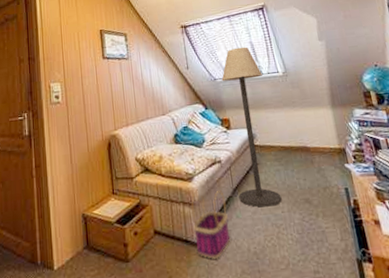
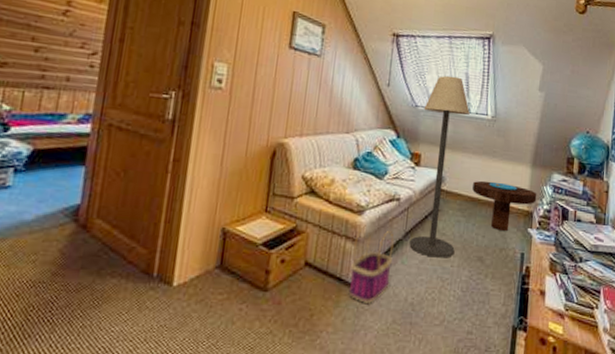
side table: none [282,127,345,171] -> present [472,180,537,231]

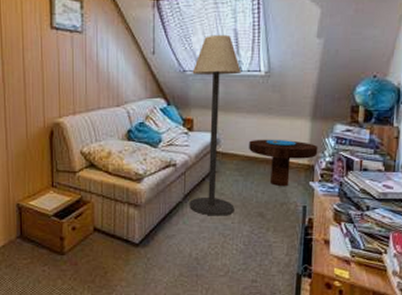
basket: present [348,226,394,303] -> none [135,193,174,260]

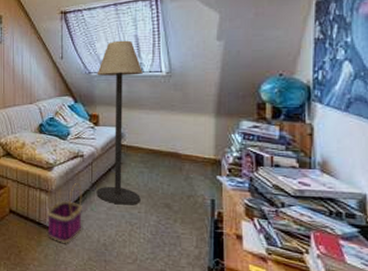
basket: none [135,193,174,260] -> present [46,180,82,243]
side table: present [249,139,318,186] -> none [153,133,224,179]

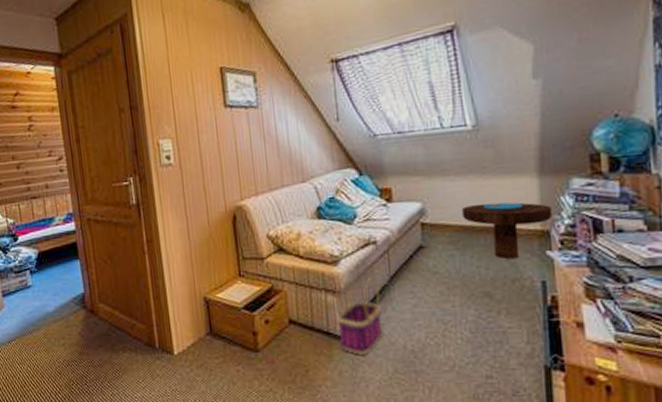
floor lamp: present [96,40,143,205] -> none [384,89,454,300]
side table: none [153,133,224,179] -> present [462,202,553,259]

